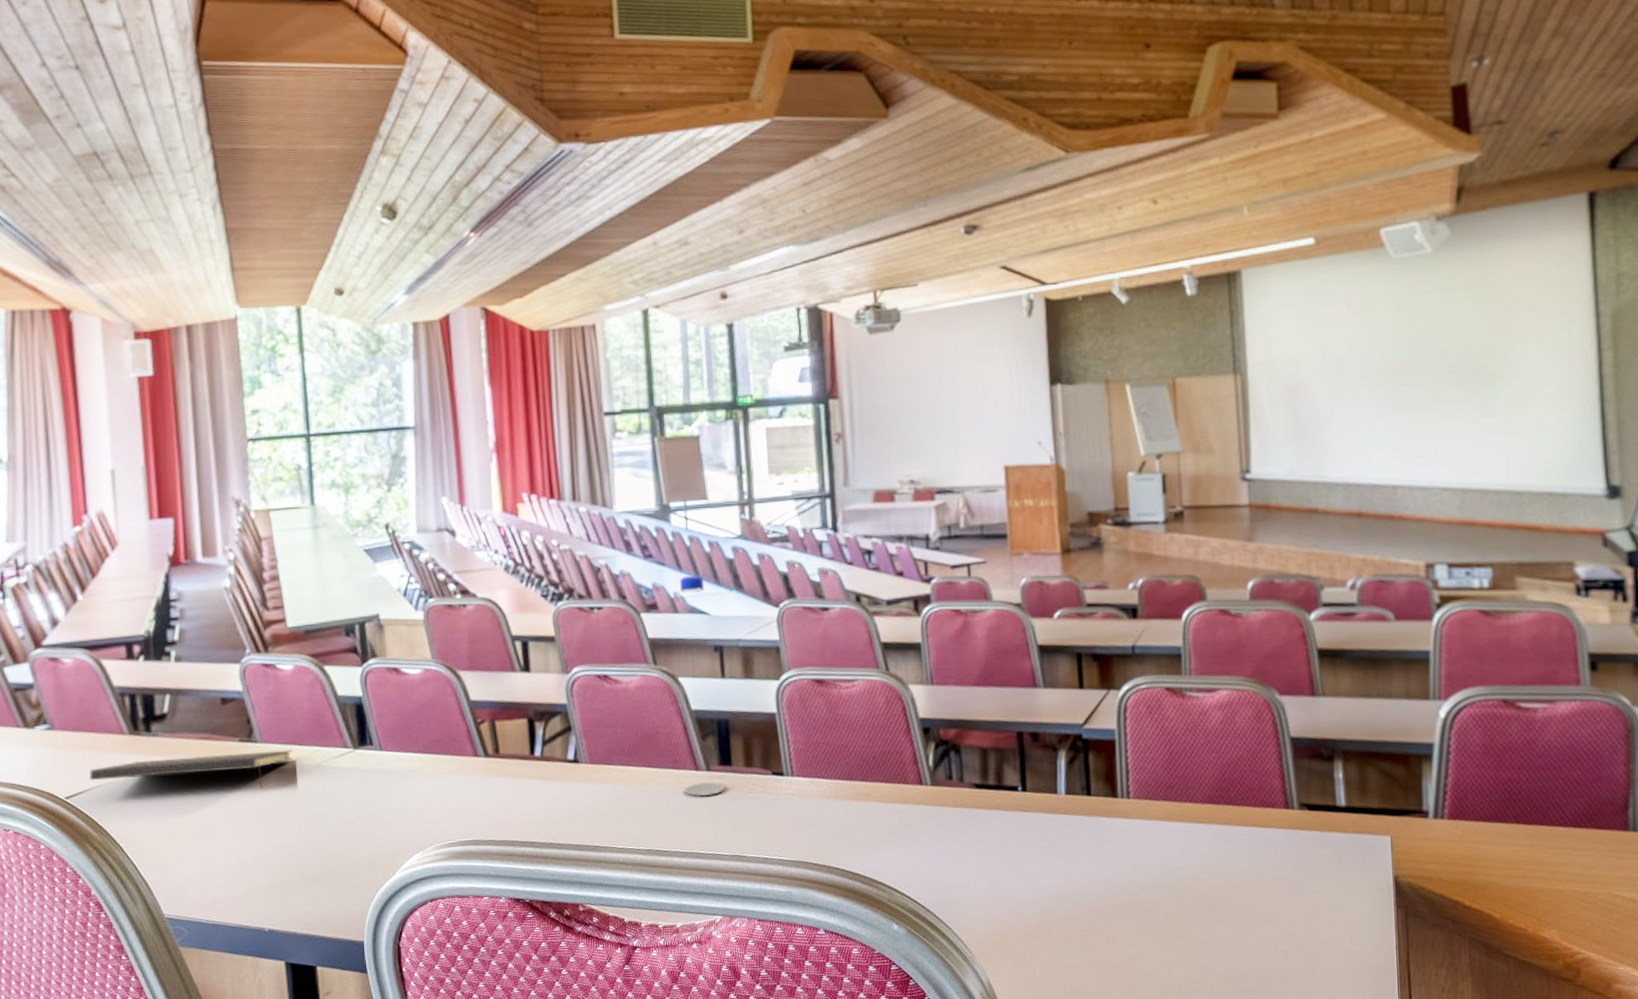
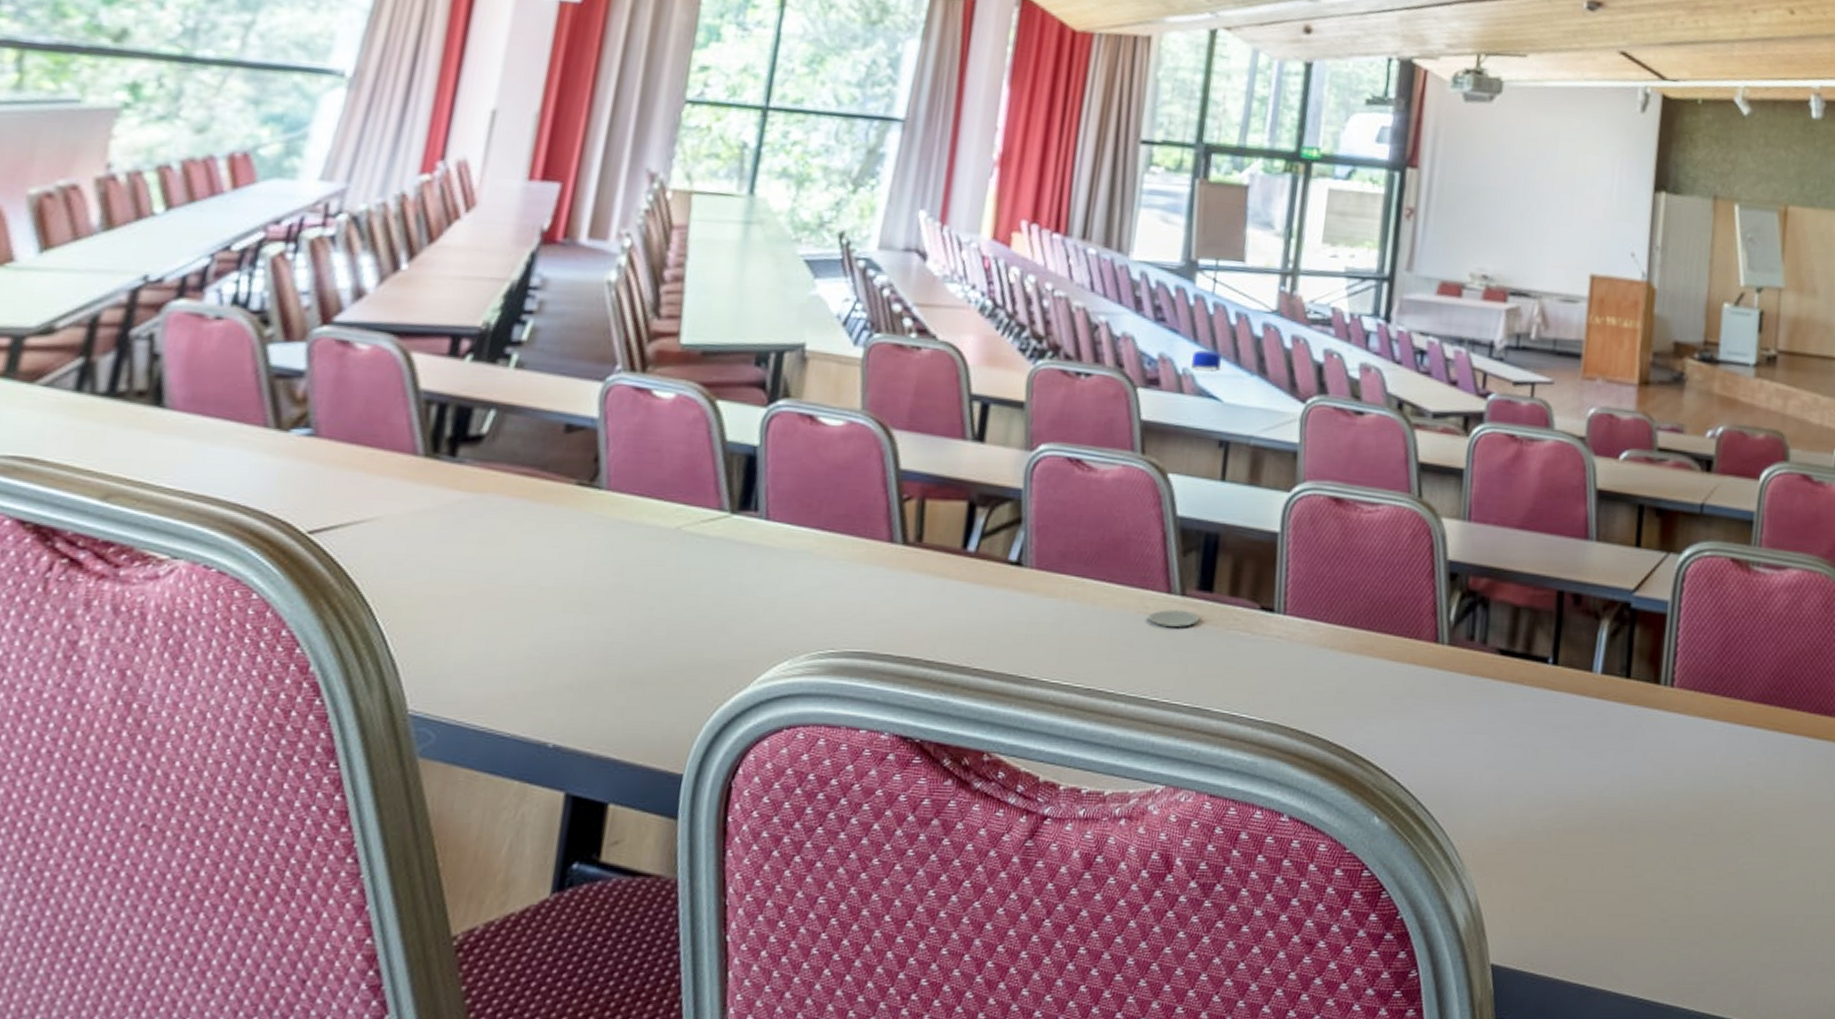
notepad: present [89,749,293,789] -> none [351,493,648,552]

